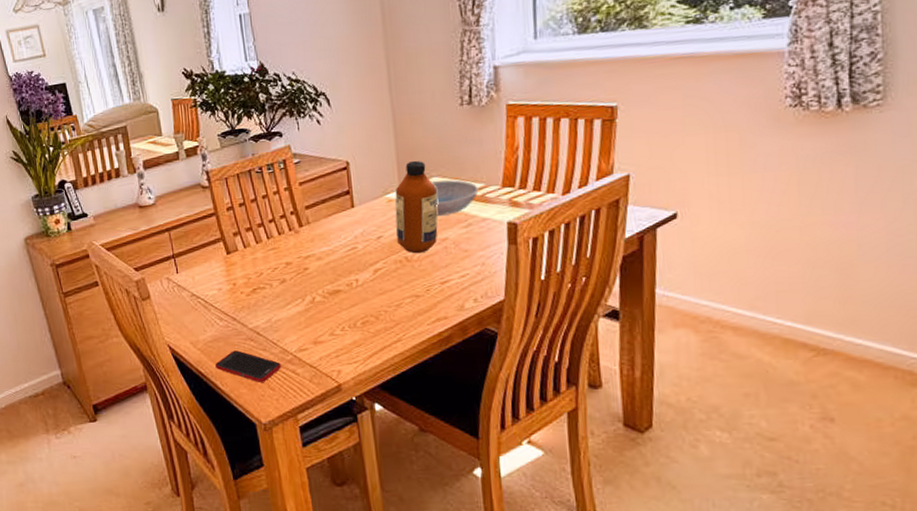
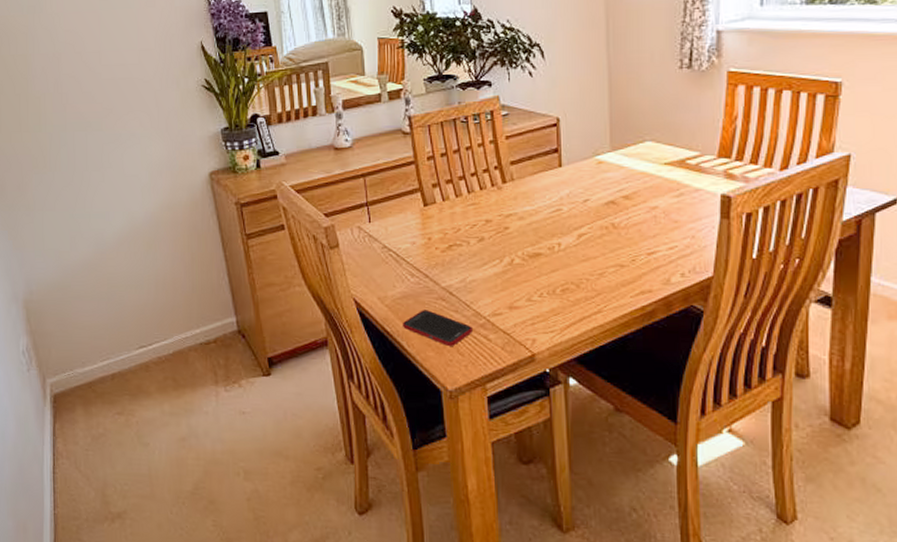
bottle: present [395,160,438,254] -> none [604,122,651,221]
dish: present [431,180,479,216] -> none [644,146,693,182]

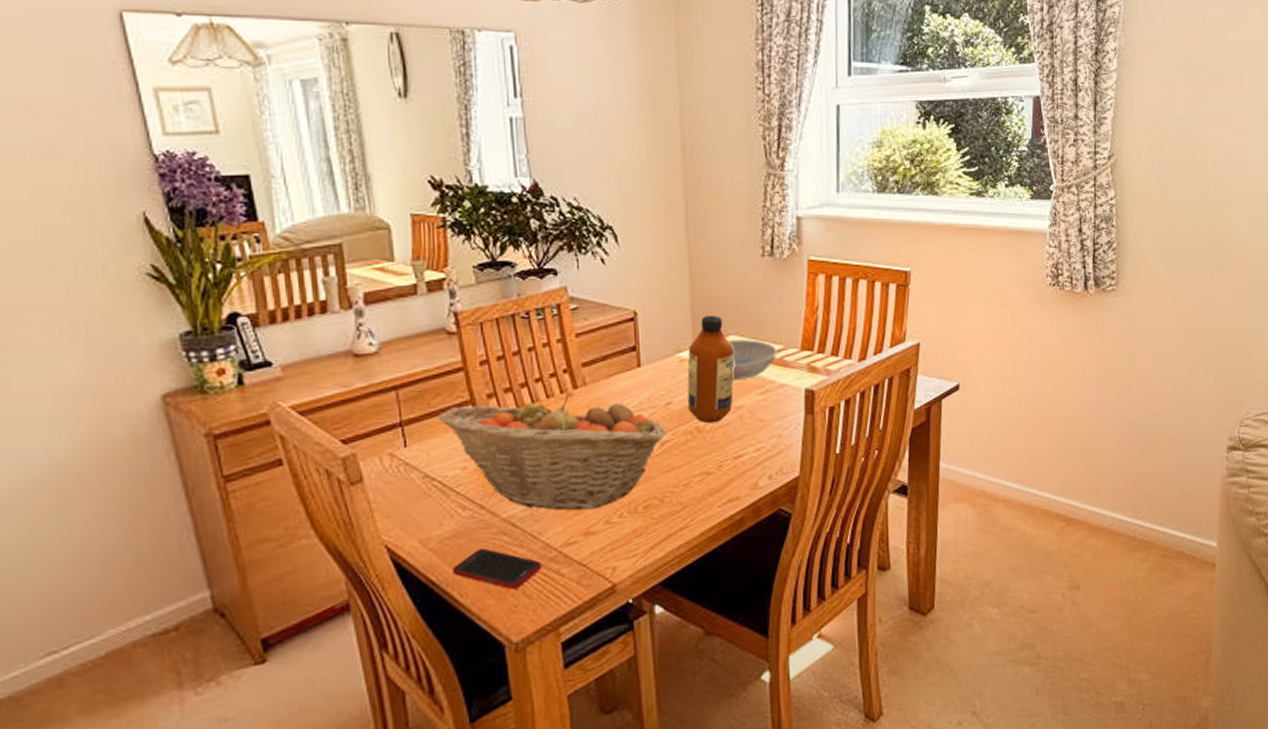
fruit basket: none [395,189,583,287] -> present [439,395,666,511]
bottle: none [604,122,651,221] -> present [687,314,735,424]
dish: none [644,146,693,182] -> present [728,339,778,380]

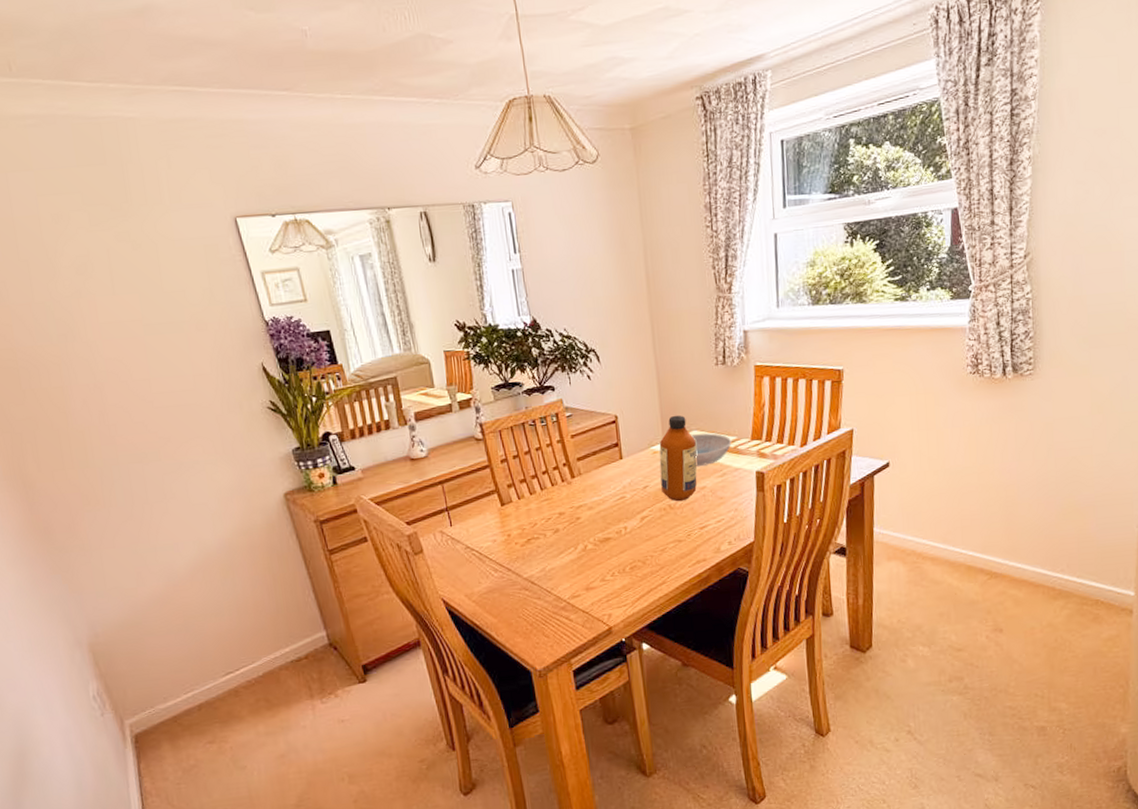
fruit basket: present [439,395,666,511] -> none [474,483,645,572]
cell phone: present [451,548,541,590] -> none [490,600,555,631]

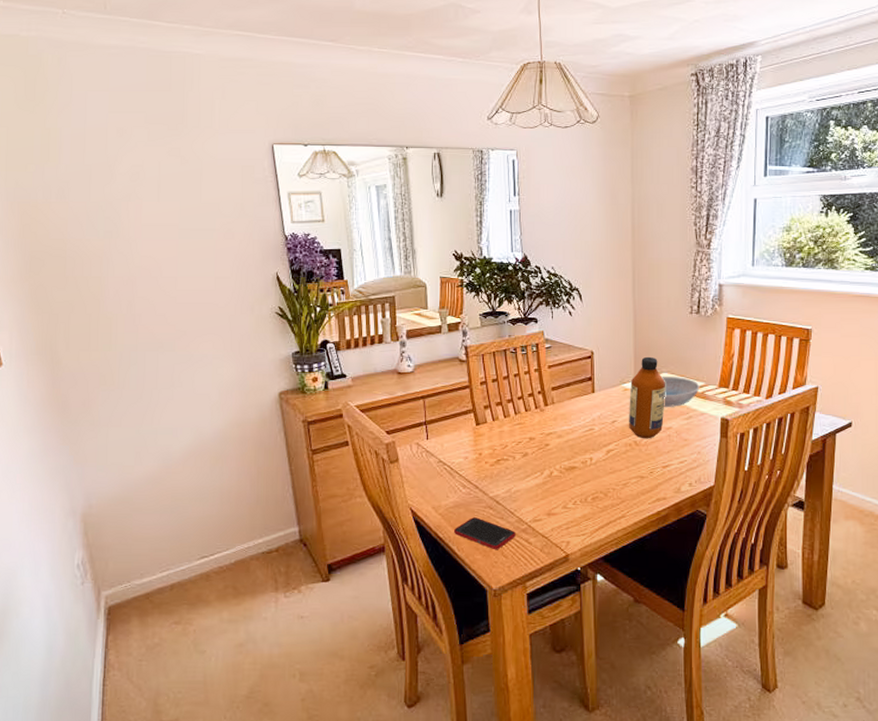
cell phone: none [490,600,555,631] -> present [453,517,515,550]

